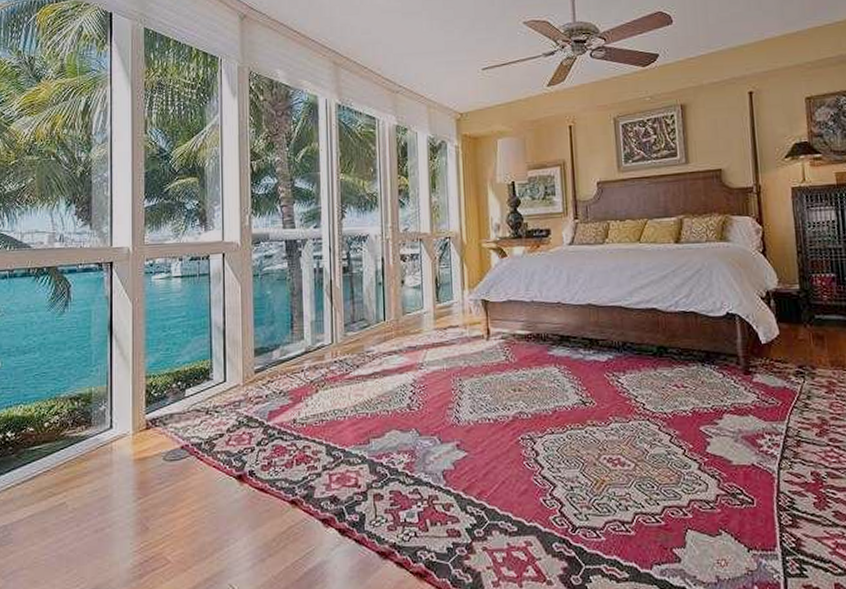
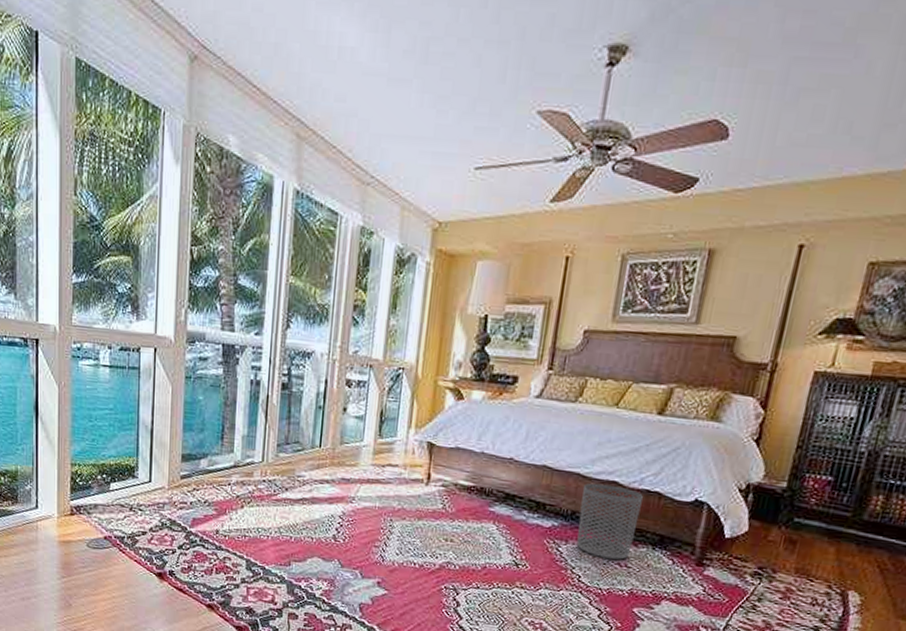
waste bin: none [627,312,684,382] -> present [576,483,643,560]

